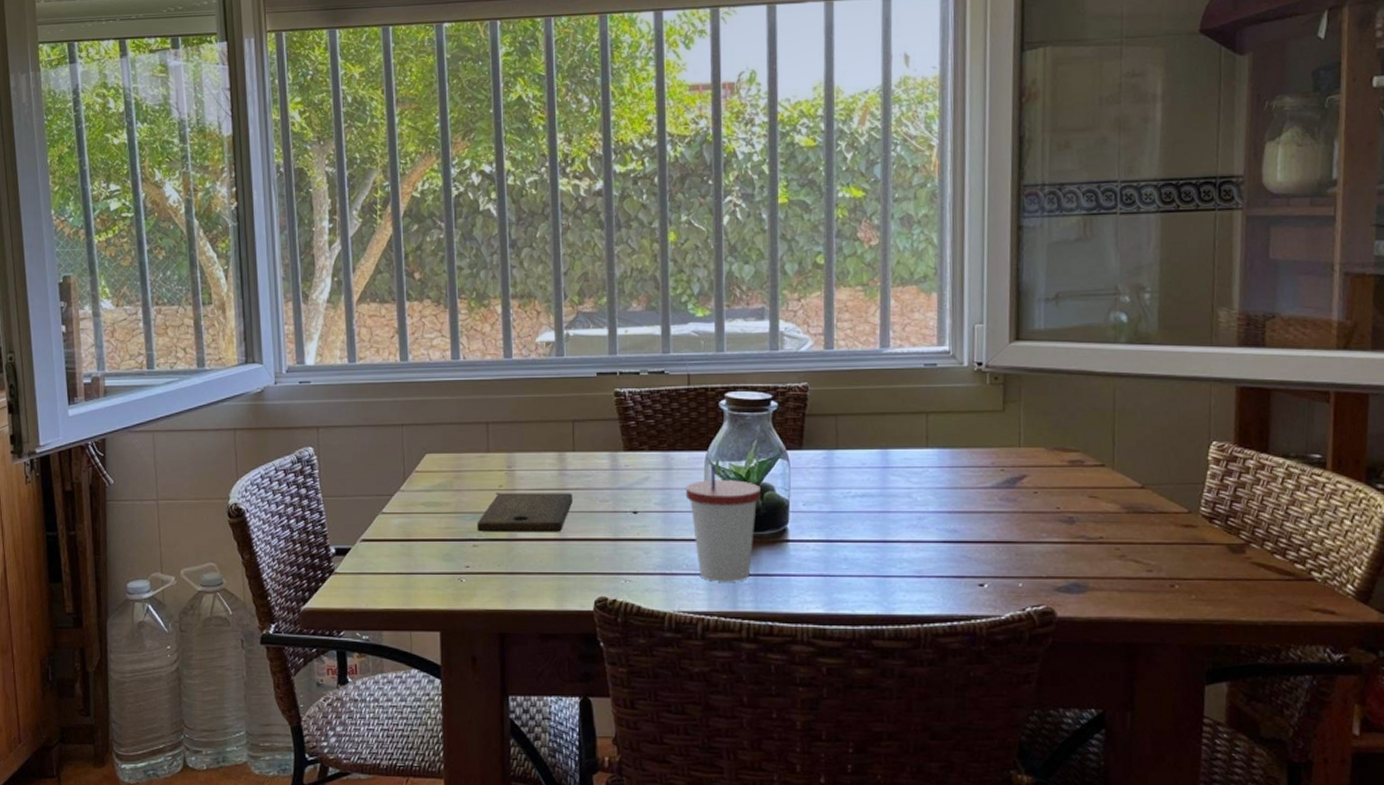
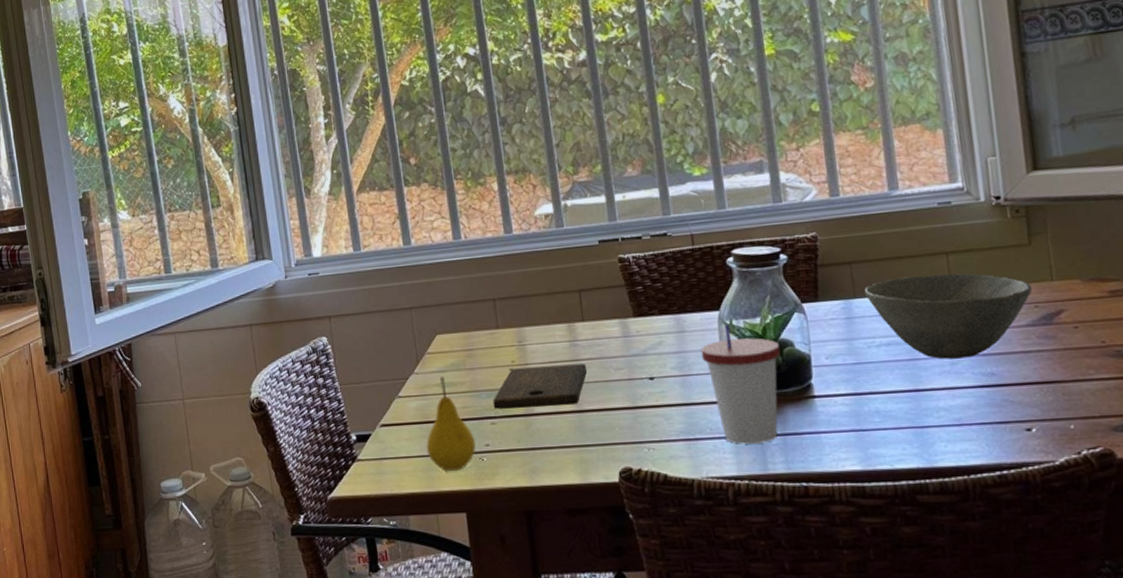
fruit: none [405,496,455,591] -> present [426,377,476,472]
bowl: none [846,432,1001,514] -> present [864,273,1033,359]

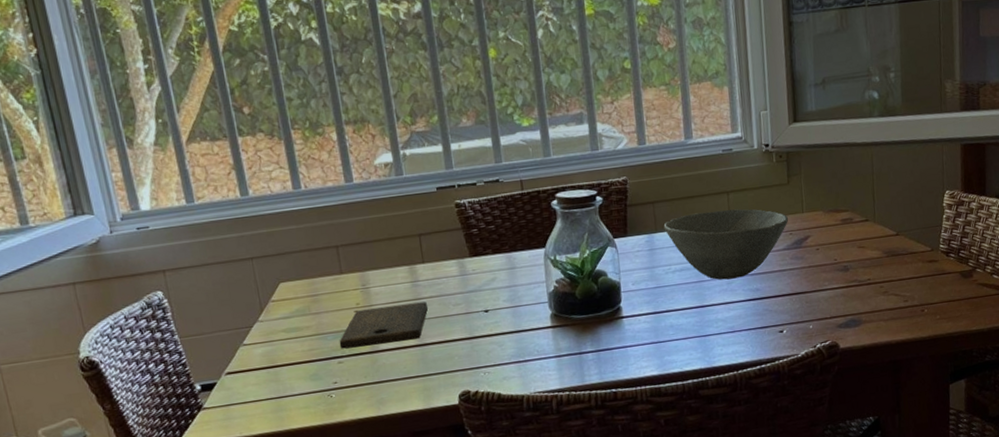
fruit: present [426,377,476,472] -> none [274,322,324,410]
cup: present [700,325,781,444] -> none [529,260,596,362]

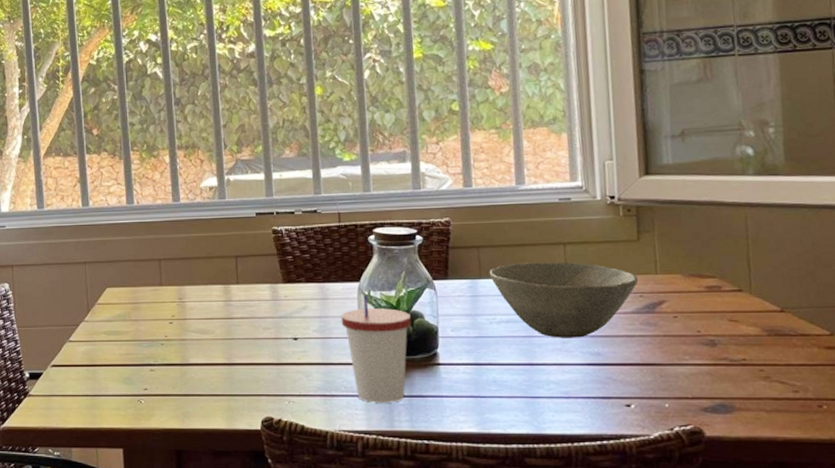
cutting board: present [339,301,428,349] -> none [153,322,238,358]
cup: none [529,260,596,362] -> present [340,296,411,403]

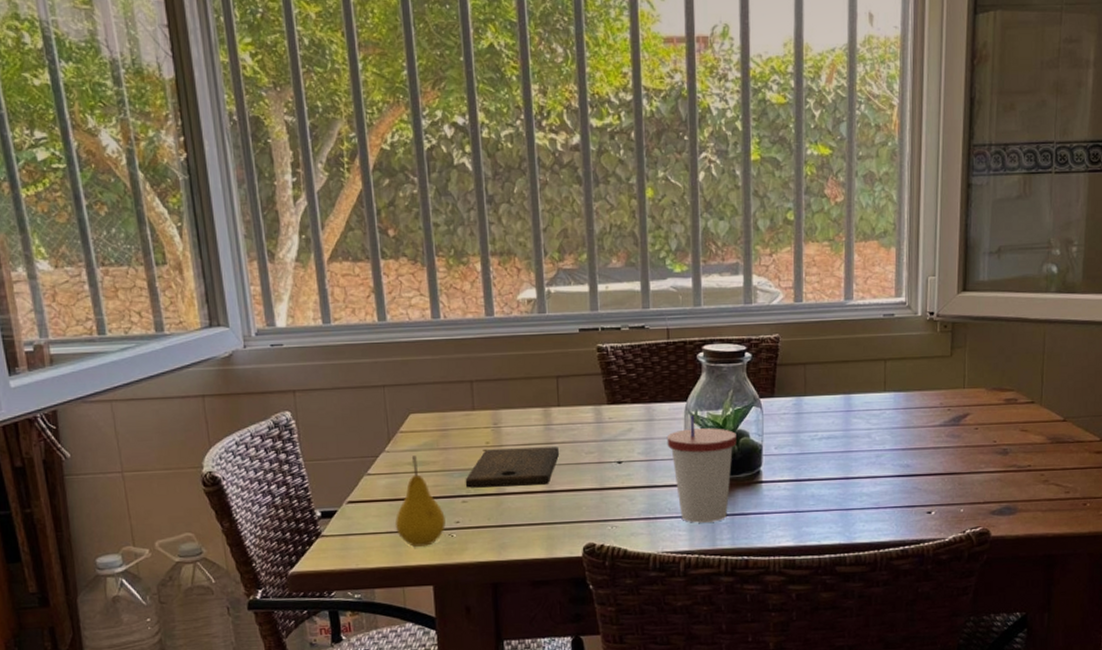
fruit: none [91,326,135,411] -> present [395,456,446,547]
cutting board: none [153,322,238,358] -> present [465,447,559,488]
bowl: present [489,262,639,338] -> none [813,378,948,452]

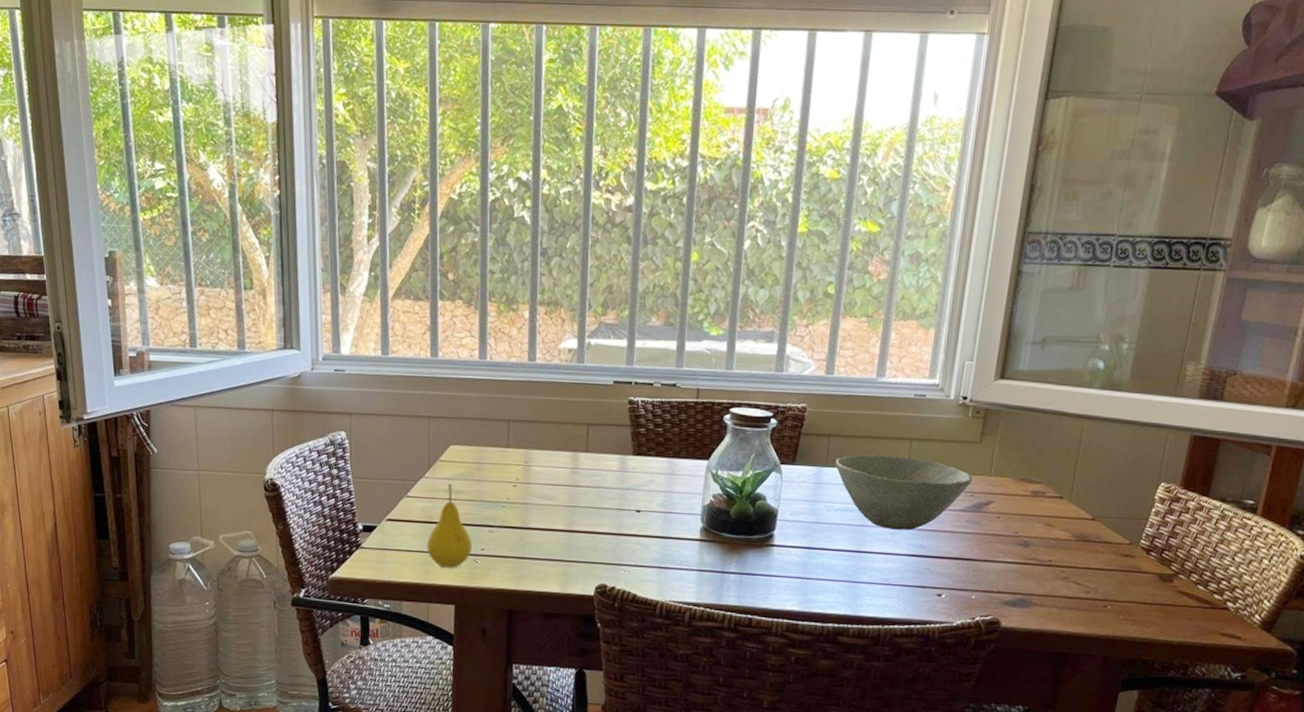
cutting board: present [465,447,559,488] -> none [493,486,582,524]
cup: present [666,416,737,523] -> none [685,474,754,579]
bowl: none [813,378,948,452] -> present [835,454,973,530]

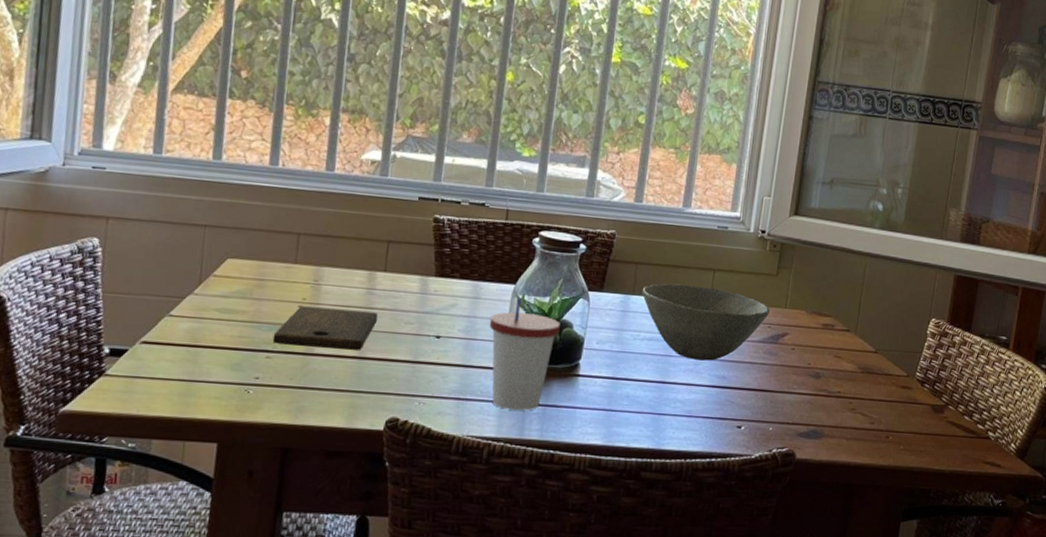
fruit: present [426,484,472,569] -> none [188,302,245,401]
cutting board: none [493,486,582,524] -> present [272,306,378,350]
cup: none [685,474,754,579] -> present [489,299,560,411]

